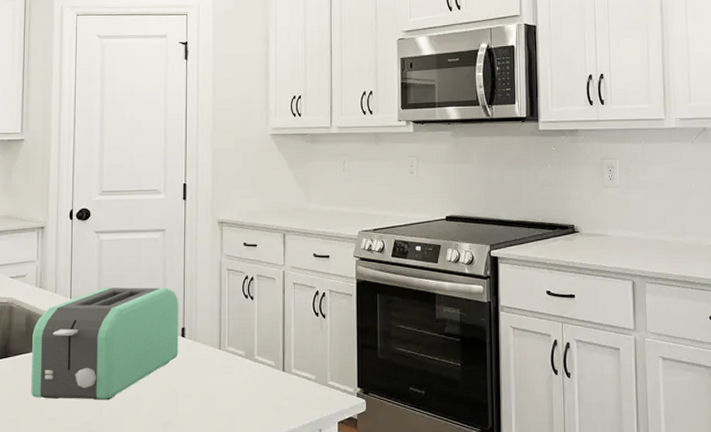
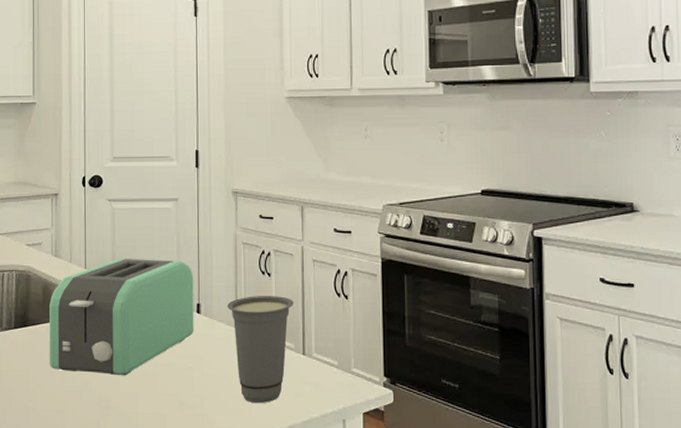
cup: none [211,318,275,419] -> present [227,296,293,403]

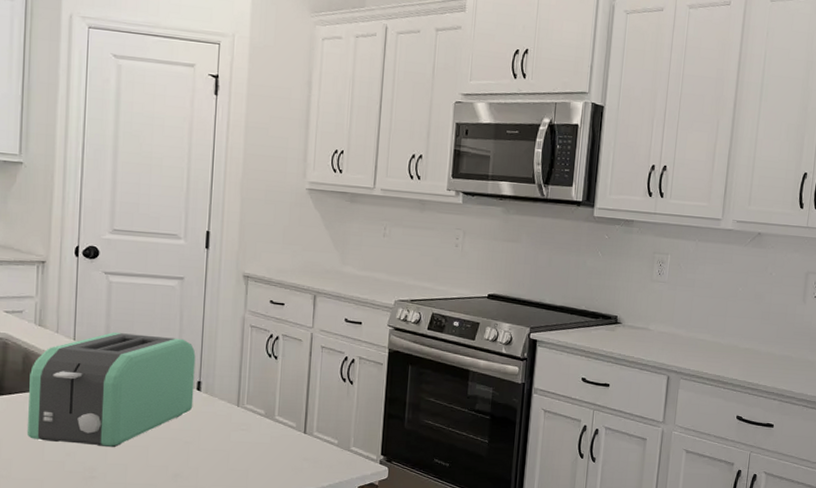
cup: present [227,296,293,403] -> none [230,376,299,476]

